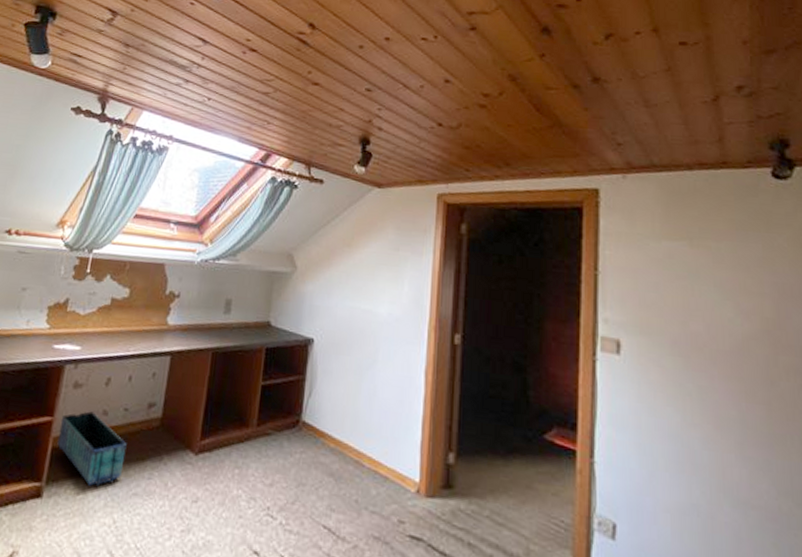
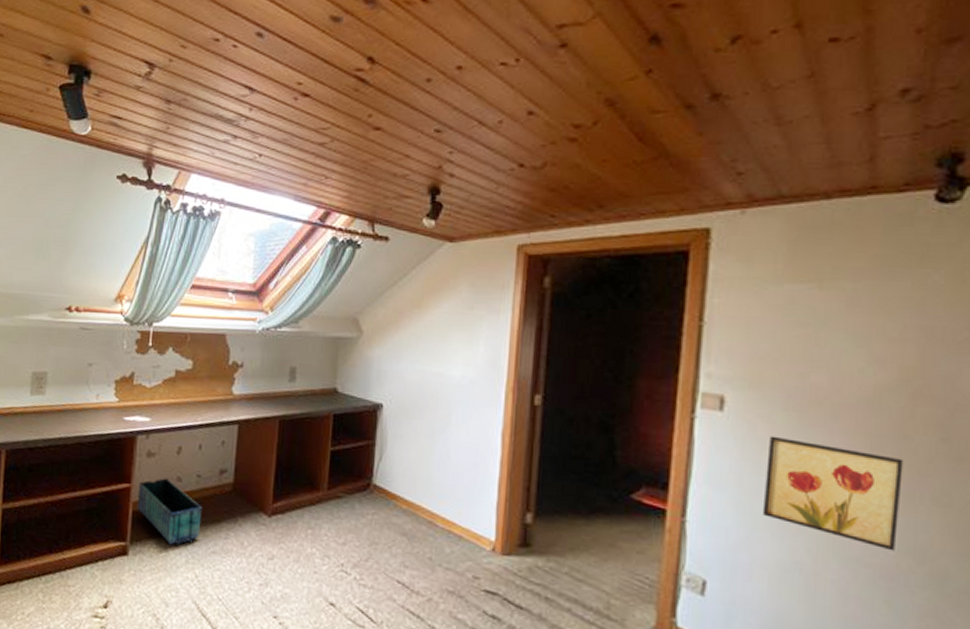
wall art: none [660,379,776,494] -> present [762,436,904,551]

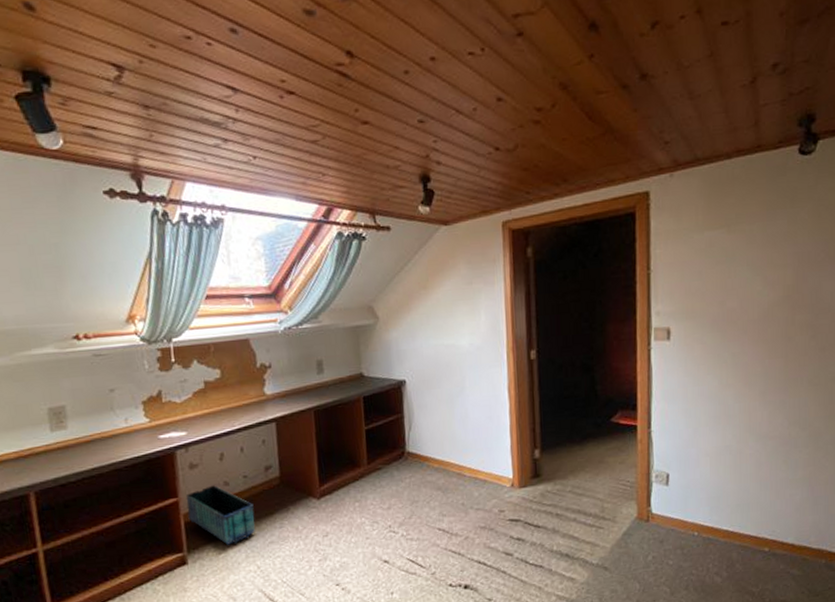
wall art: present [762,436,904,551] -> none [702,353,790,425]

